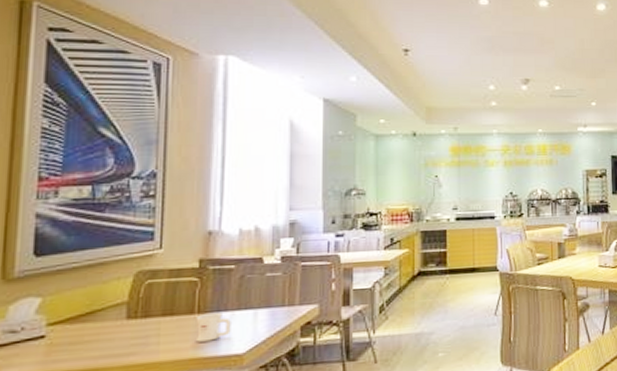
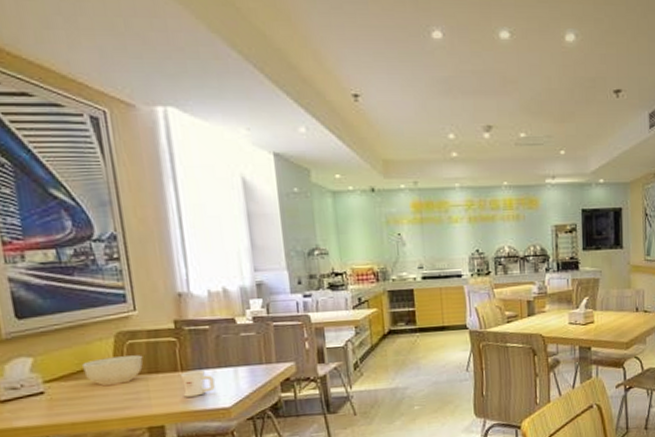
bowl: none [93,295,160,330] -> present [82,355,144,387]

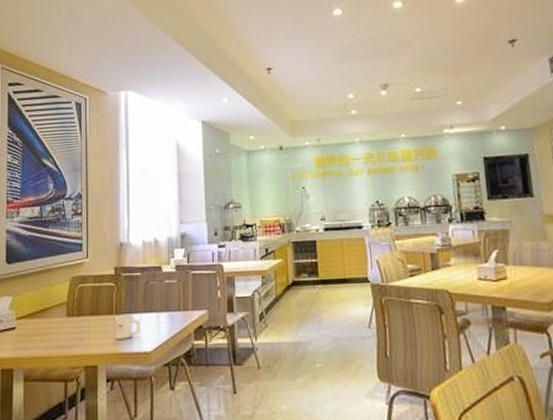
bowl: present [82,355,144,387] -> none [45,298,89,325]

